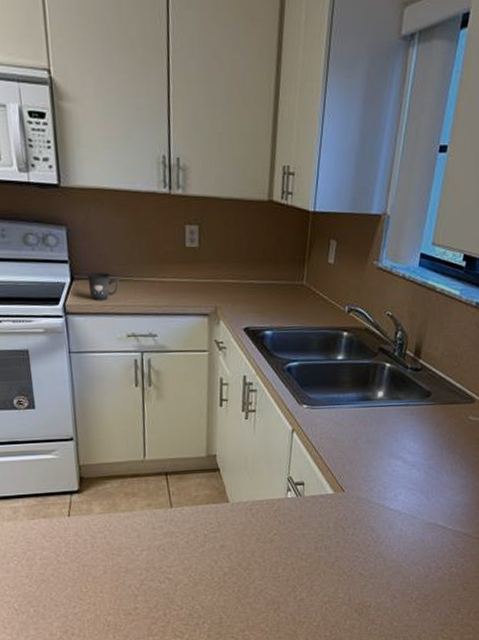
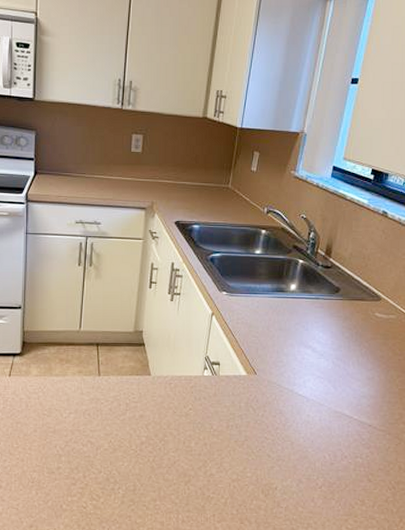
mug: present [87,272,120,301] -> none [48,168,74,192]

